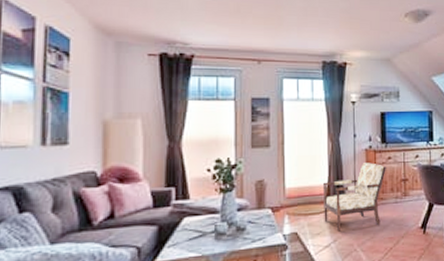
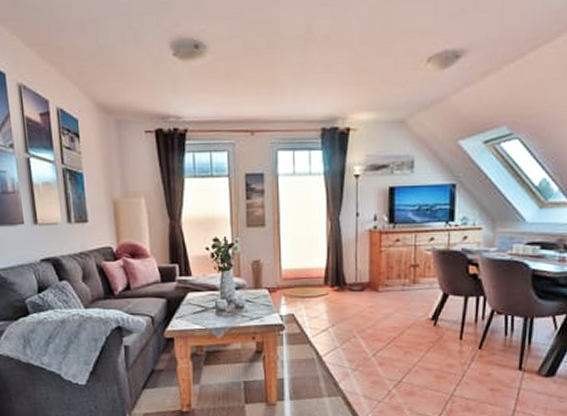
armchair: present [322,163,387,232] -> none [320,245,394,317]

